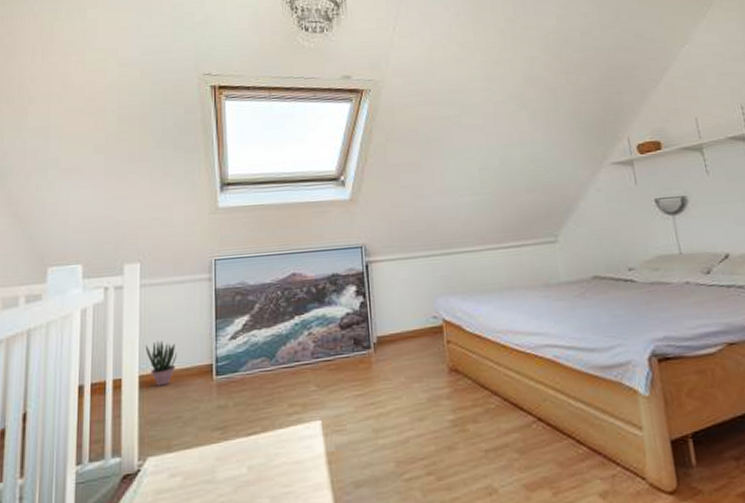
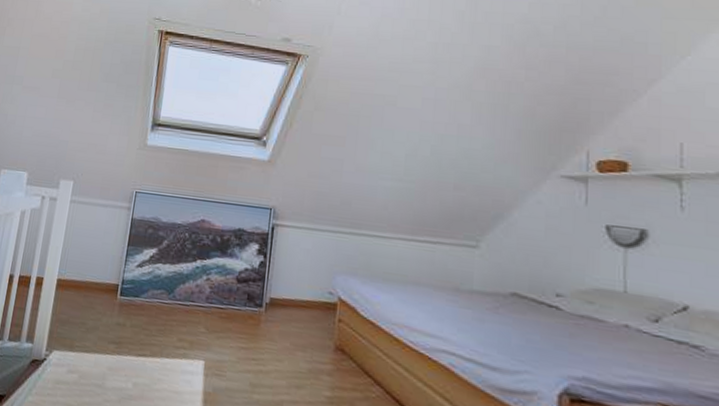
potted plant: present [145,340,178,387] -> none [66,252,92,293]

